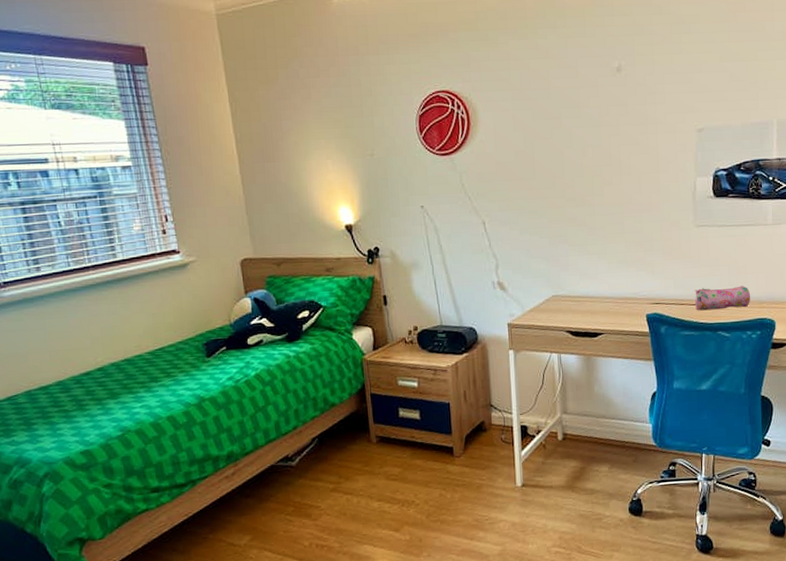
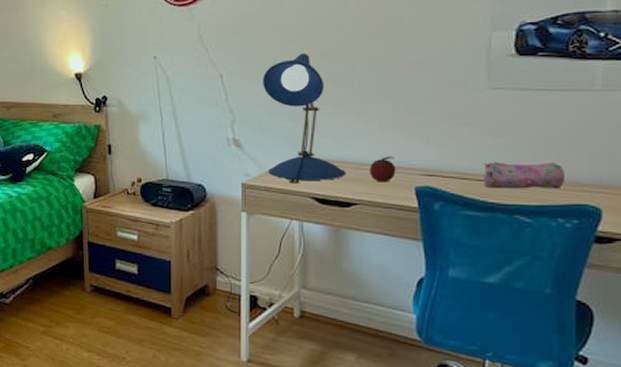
desk lamp: none [520,199,593,320] -> present [263,53,346,184]
fruit: none [610,289,631,313] -> present [368,157,396,183]

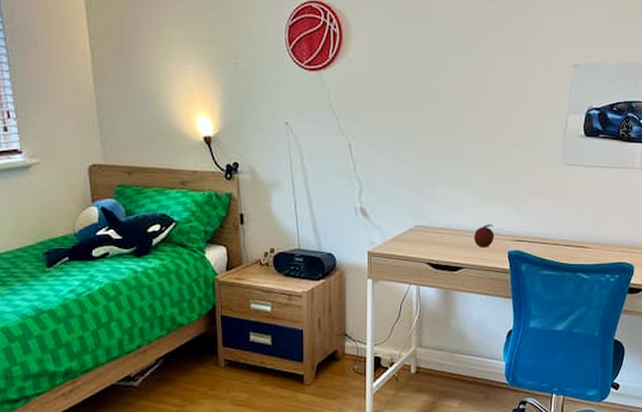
desk lamp: present [263,53,346,184] -> none [387,125,455,251]
pencil case: present [484,162,564,190] -> none [557,228,612,251]

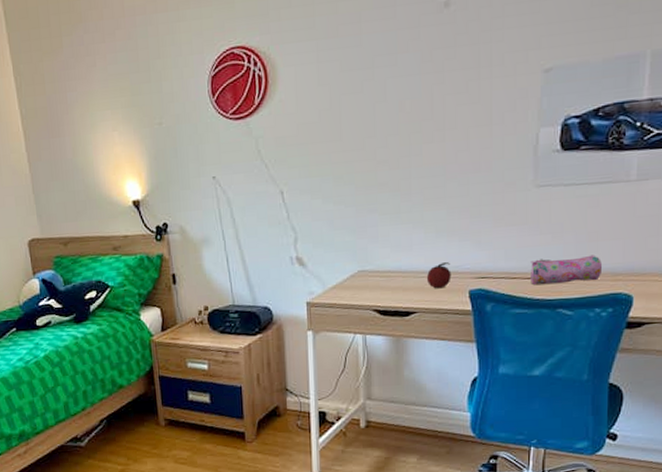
pencil case: none [557,228,612,251] -> present [531,255,602,285]

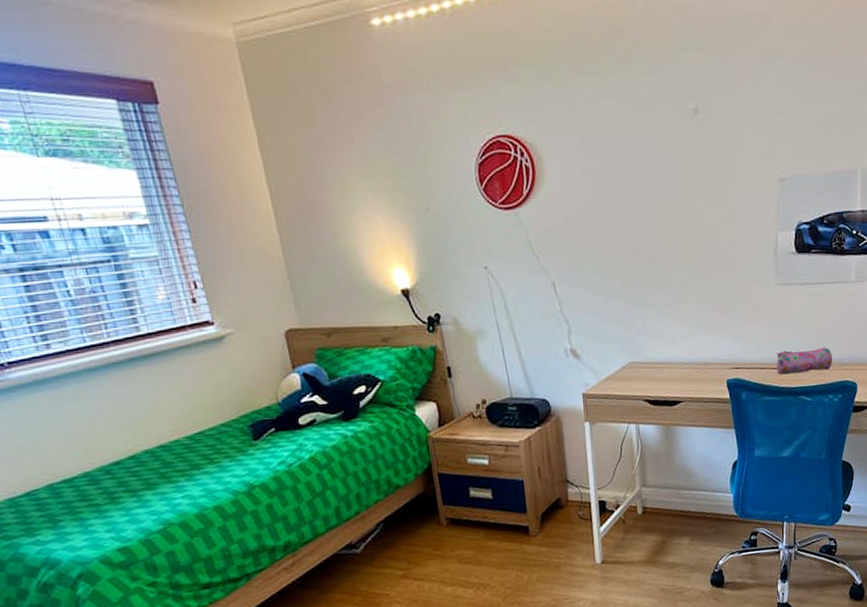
fruit: present [426,262,451,289] -> none [689,354,711,379]

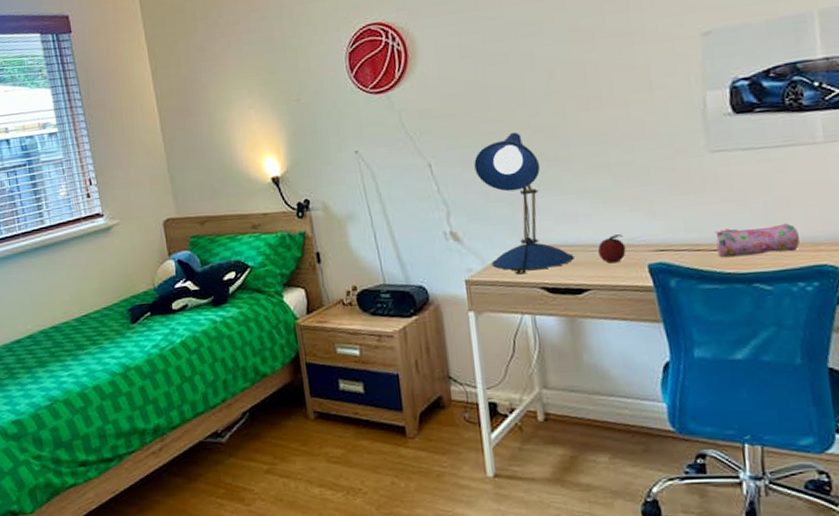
desk lamp: none [593,257,671,389] -> present [474,132,574,275]
fruit: none [689,354,711,379] -> present [597,234,626,264]

